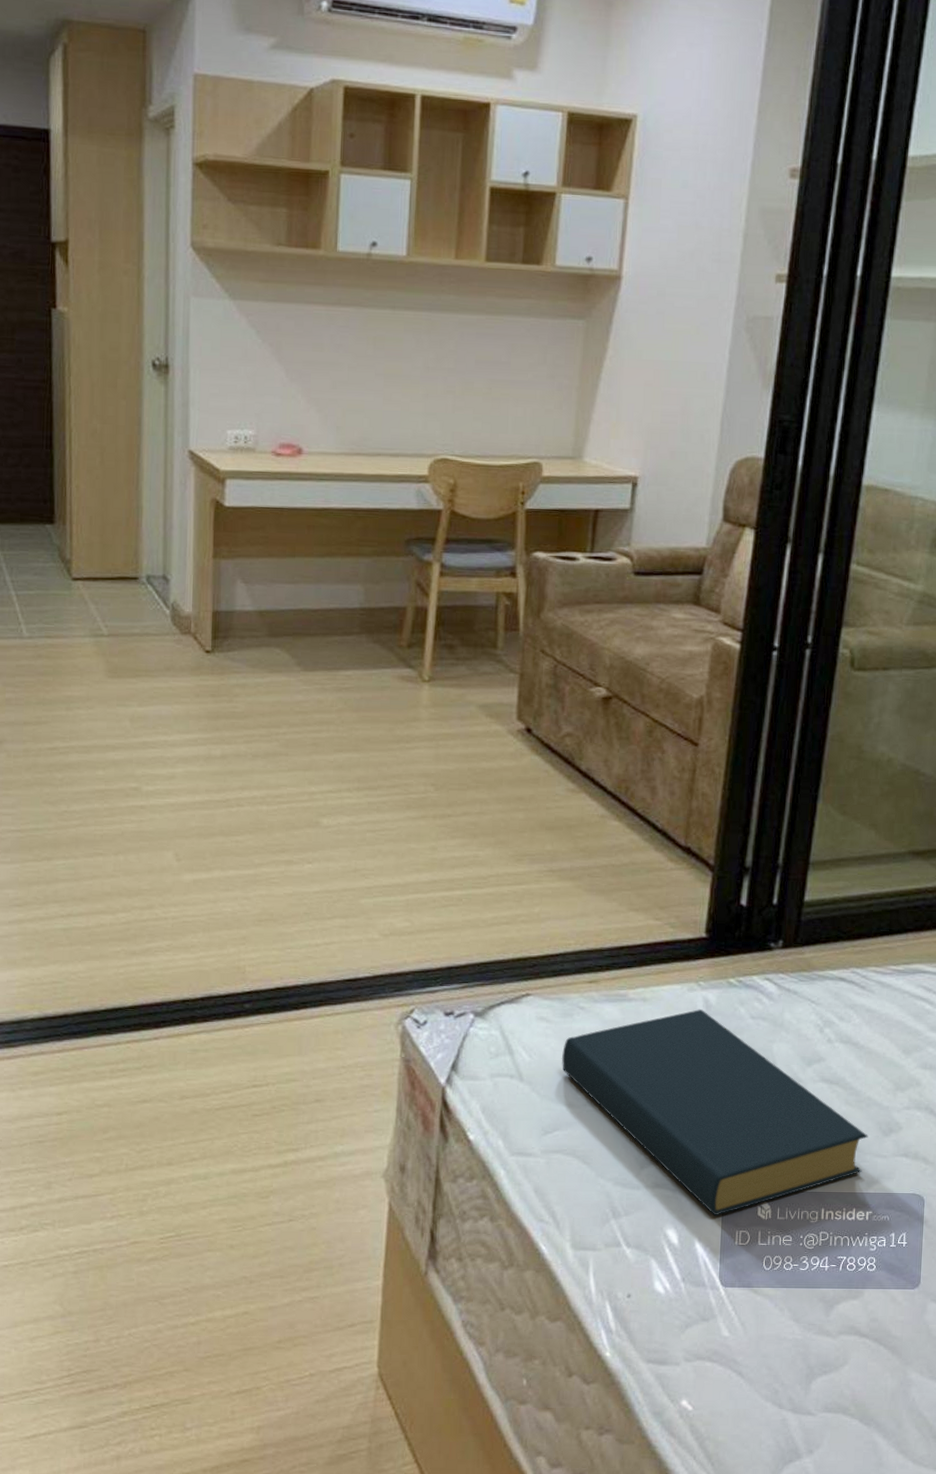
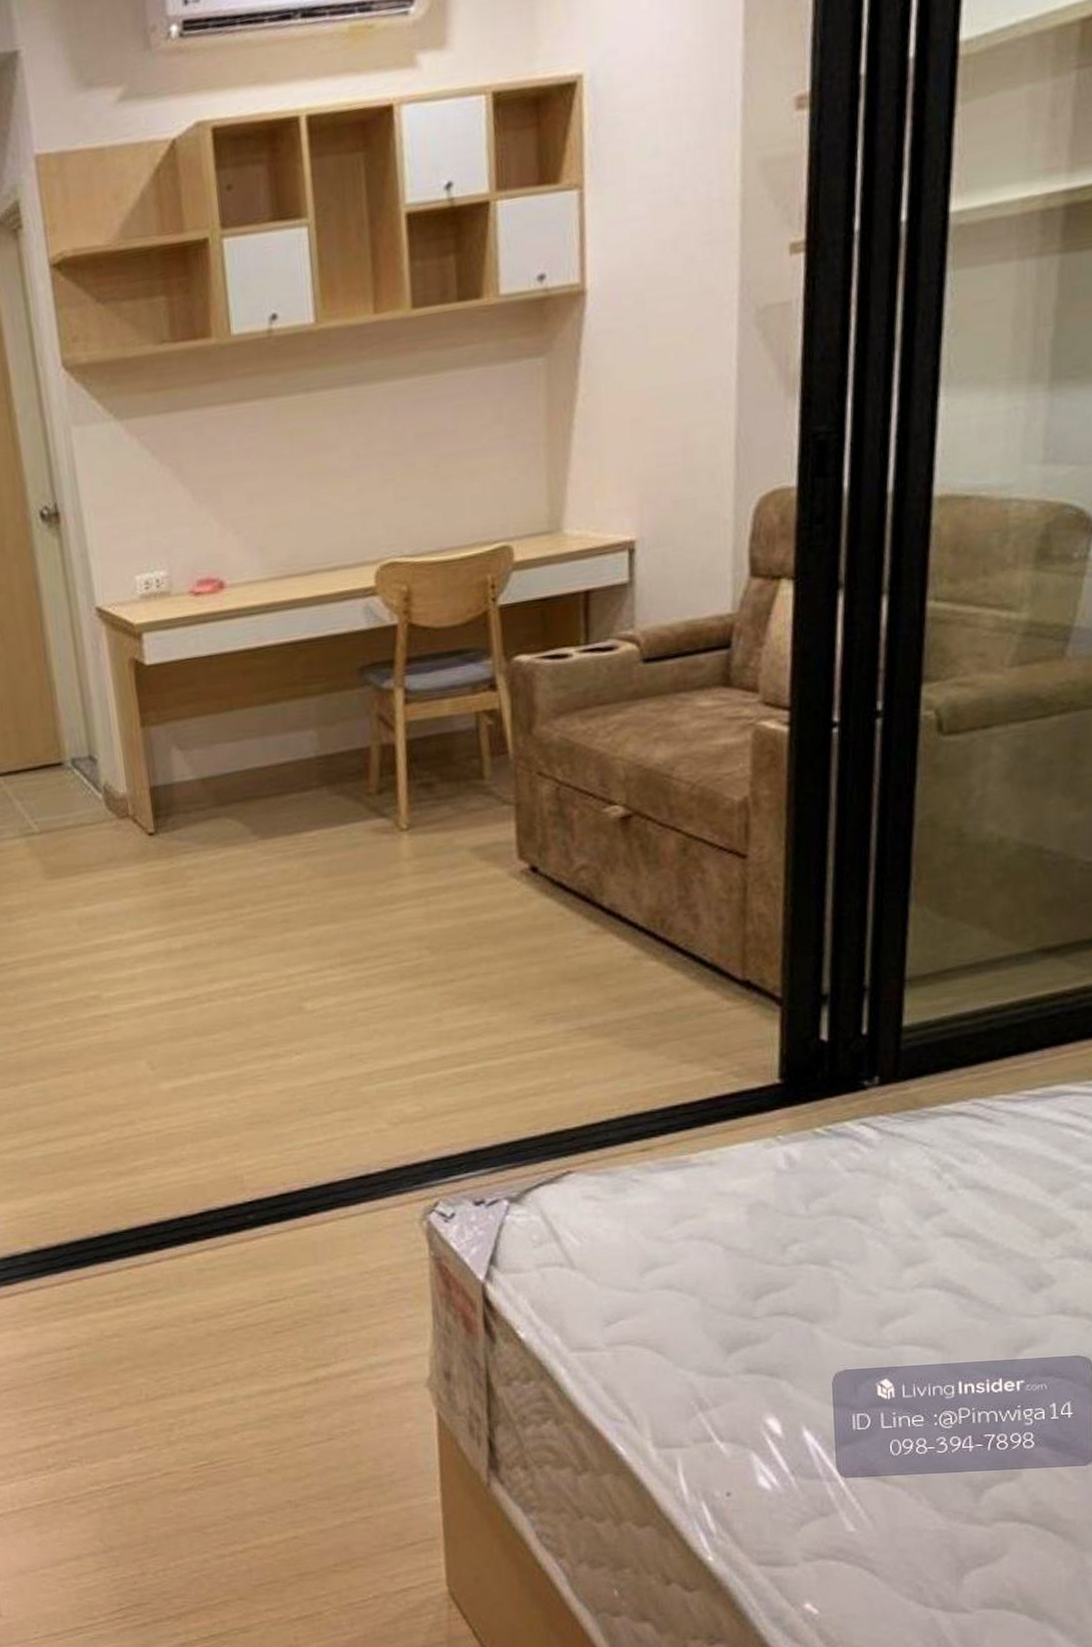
hardback book: present [561,1008,868,1216] -> none [617,1167,1012,1400]

